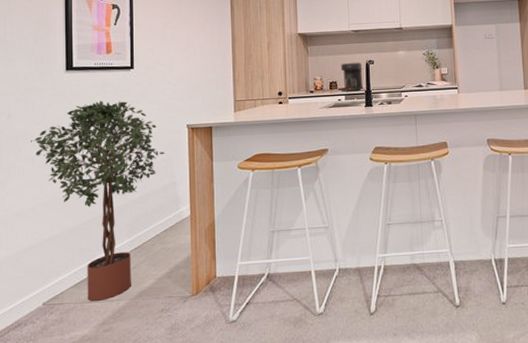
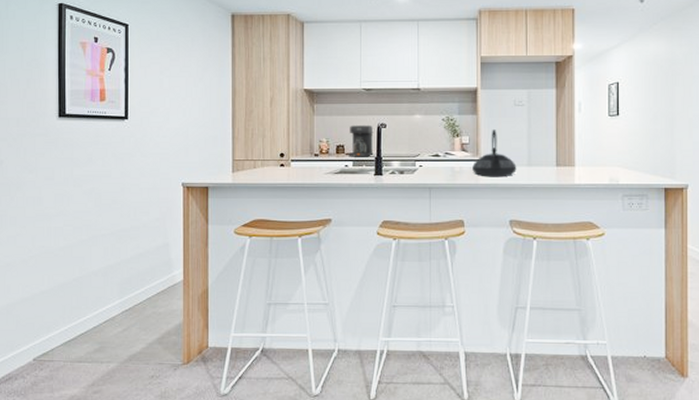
potted tree: present [31,100,164,301] -> none [22,151,158,361]
teapot: none [452,60,491,103] -> present [472,129,517,177]

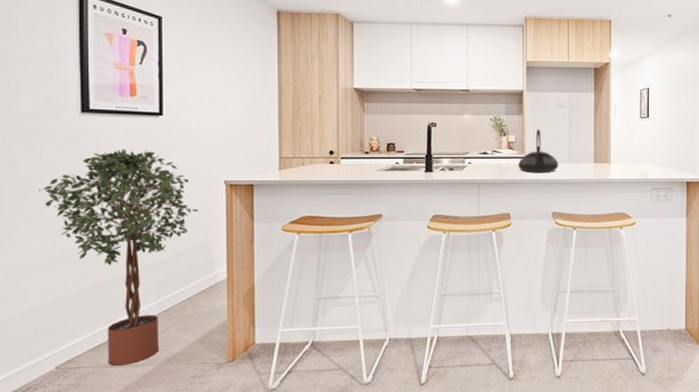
potted tree: none [22,151,158,361] -> present [39,149,198,366]
coffee maker: present [348,125,374,157] -> none [399,124,424,155]

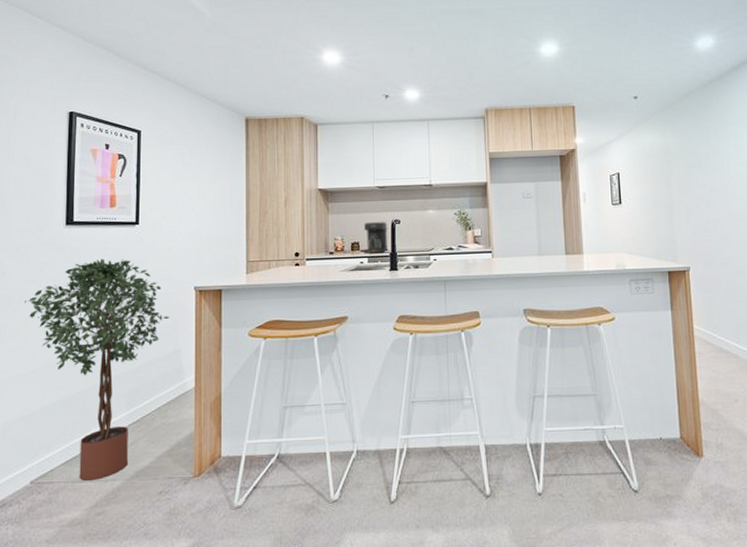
coffee maker: none [399,124,424,155] -> present [363,222,389,254]
teapot: present [518,129,559,173] -> none [485,221,528,268]

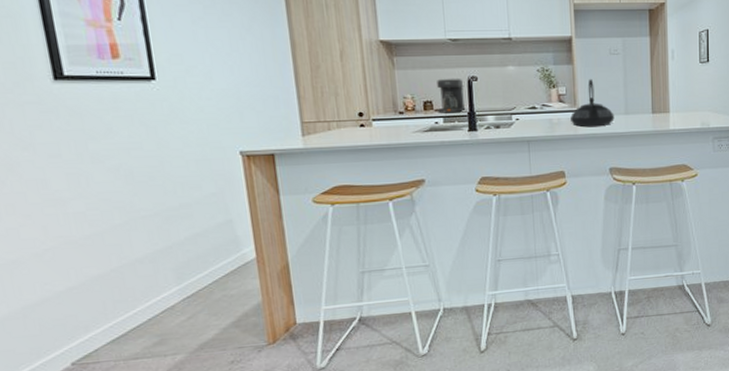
potted tree: present [25,258,169,480] -> none [17,120,213,358]
teapot: none [485,221,528,268] -> present [571,79,615,128]

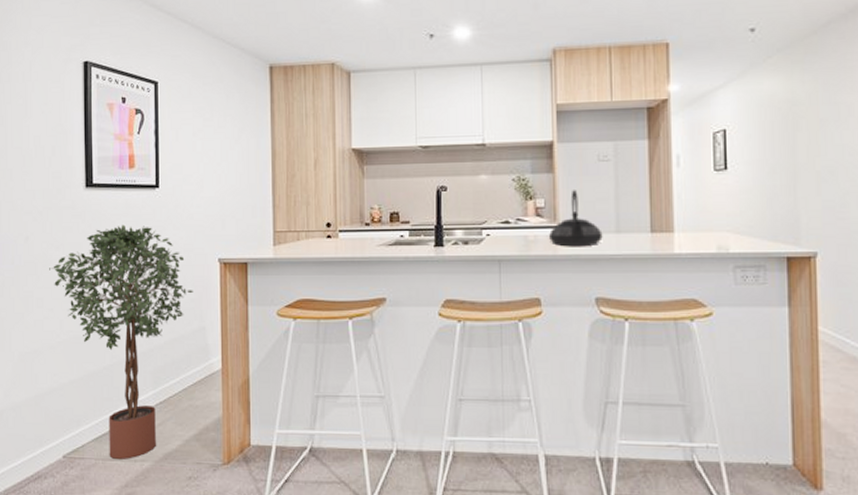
potted tree: none [17,120,213,358] -> present [49,224,193,459]
coffee maker: present [437,79,466,114] -> none [404,189,433,226]

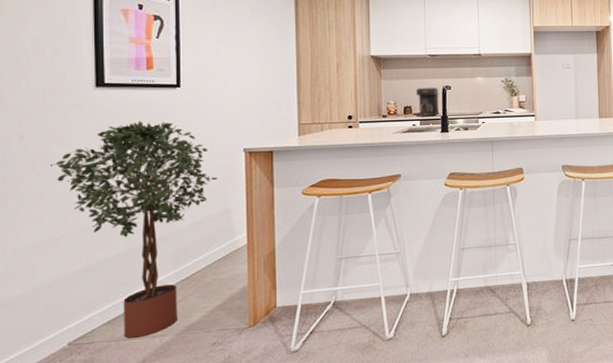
coffee maker: none [404,189,433,226] -> present [416,88,440,117]
teapot: present [549,190,603,247] -> none [529,89,567,130]

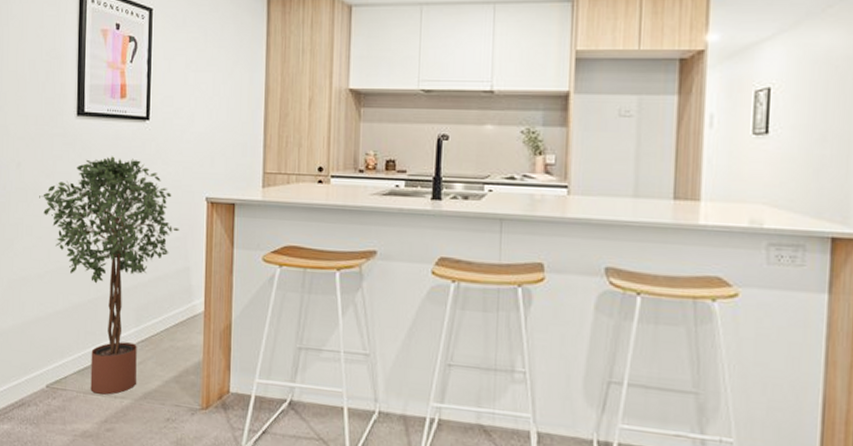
coffee maker: present [416,88,440,117] -> none [400,136,432,177]

